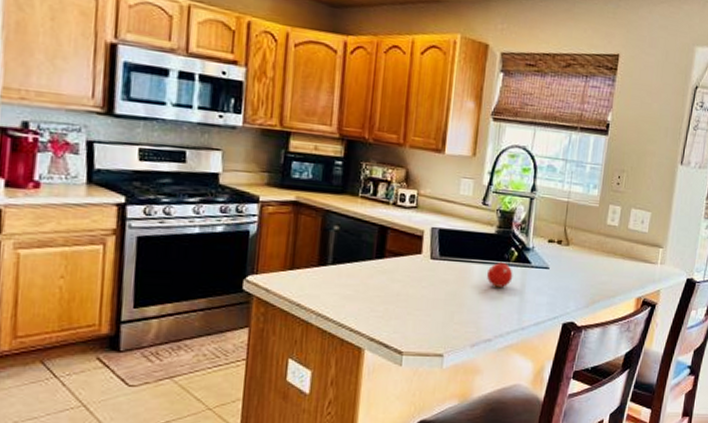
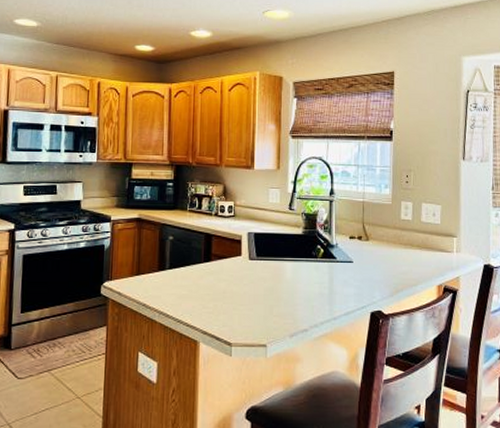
fruit: present [486,260,513,288] -> none [298,257,321,282]

